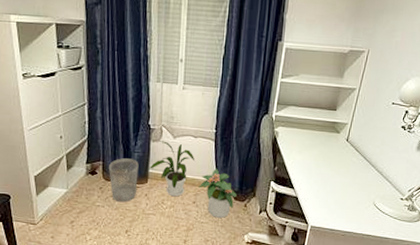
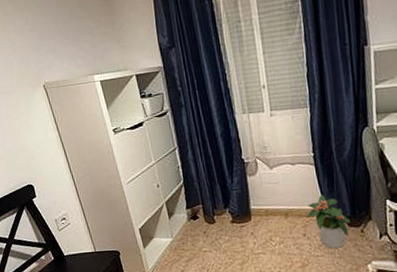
wastebasket: present [109,158,139,203] -> none [209,197,242,245]
house plant: present [148,141,195,197] -> none [249,173,297,232]

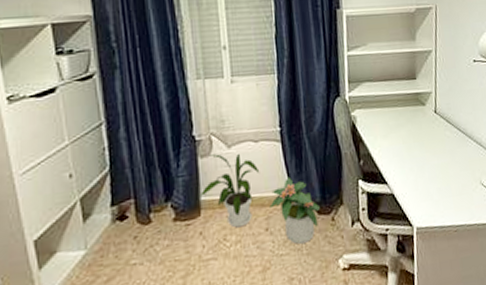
house plant: none [249,173,297,232] -> present [199,154,260,228]

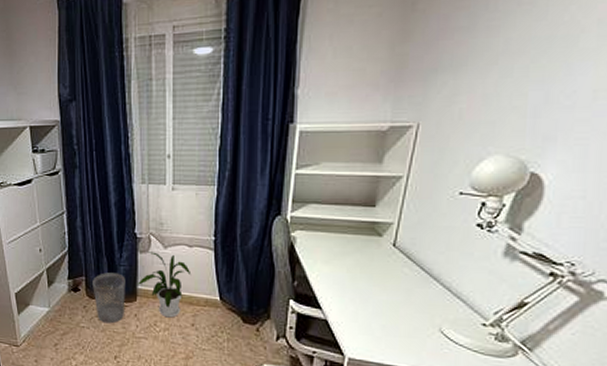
wastebasket: none [144,186,187,253] -> present [93,272,126,324]
potted plant: present [269,176,320,244] -> none [197,283,245,345]

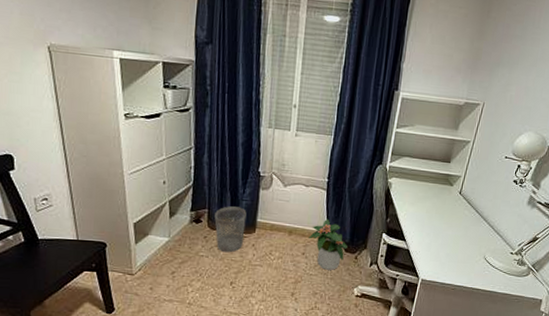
house plant: present [137,252,192,318] -> none [257,189,306,248]
potted plant: none [197,283,245,345] -> present [308,218,347,270]

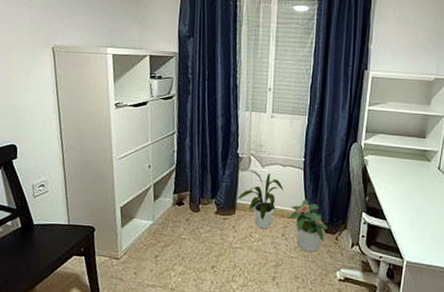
wastebasket: present [214,206,247,253] -> none [196,188,227,236]
house plant: none [257,189,306,248] -> present [236,170,284,229]

